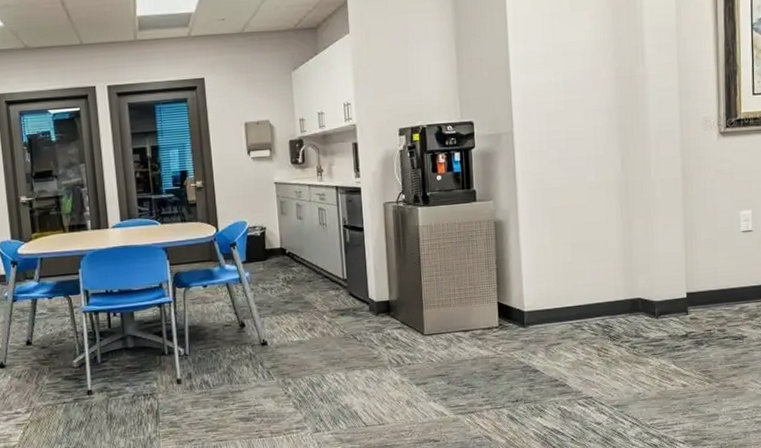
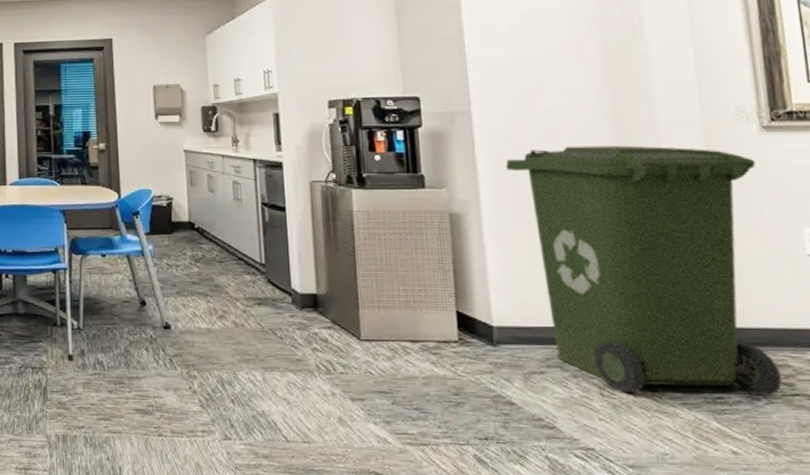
trash bin: none [538,153,718,352] -> present [505,145,783,396]

